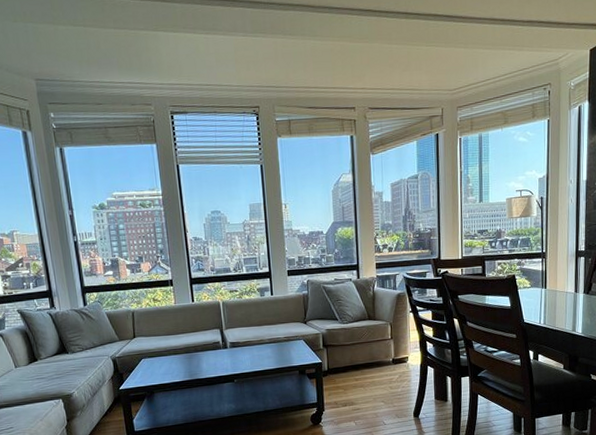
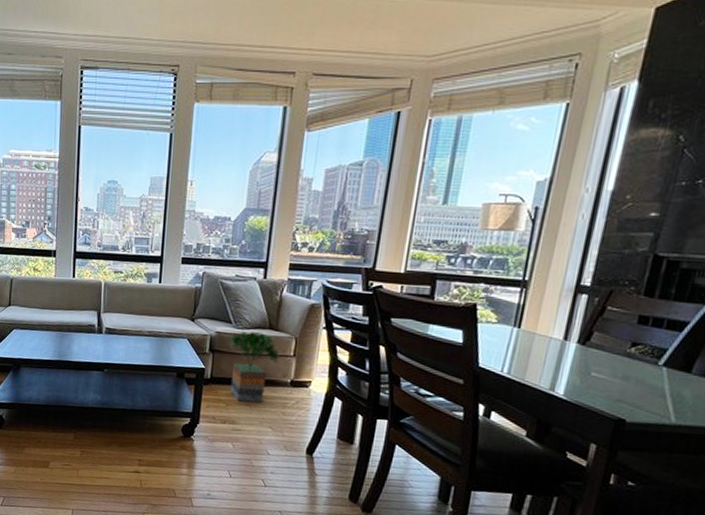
potted tree: none [338,323,380,385] -> present [229,331,280,403]

